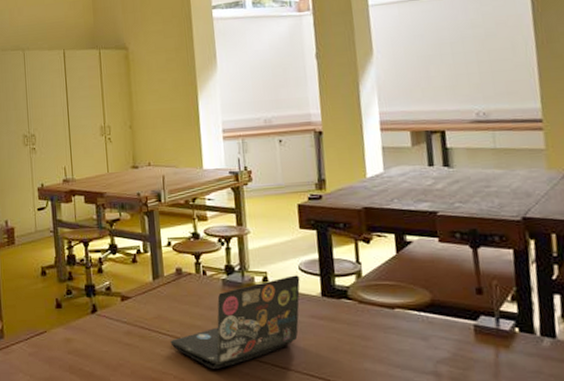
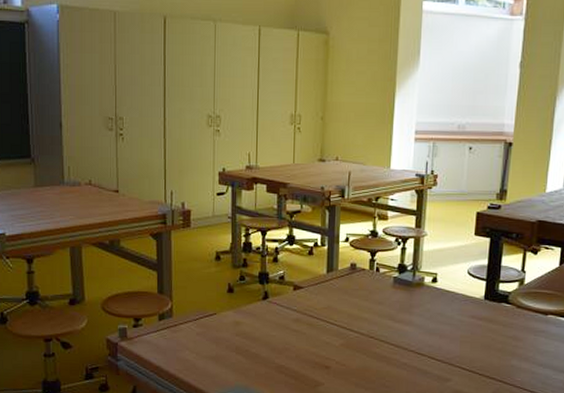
laptop: present [170,275,300,369] -> none [336,278,467,358]

